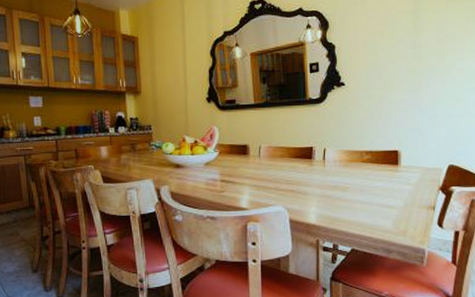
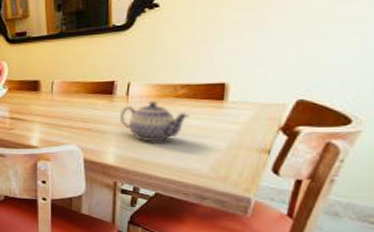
teapot: none [319,165,374,203] -> present [121,101,190,143]

